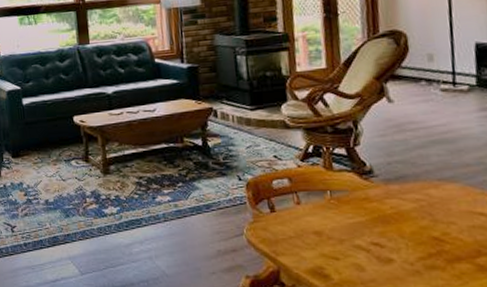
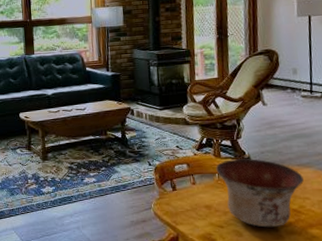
bowl: none [327,171,447,261] -> present [216,159,304,228]

